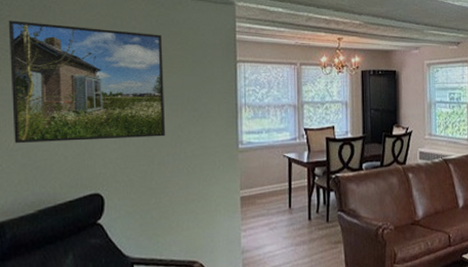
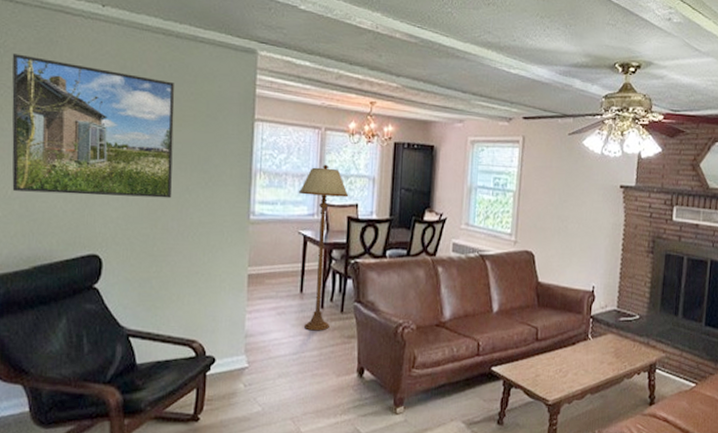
floor lamp: none [281,95,326,241] -> present [299,165,349,331]

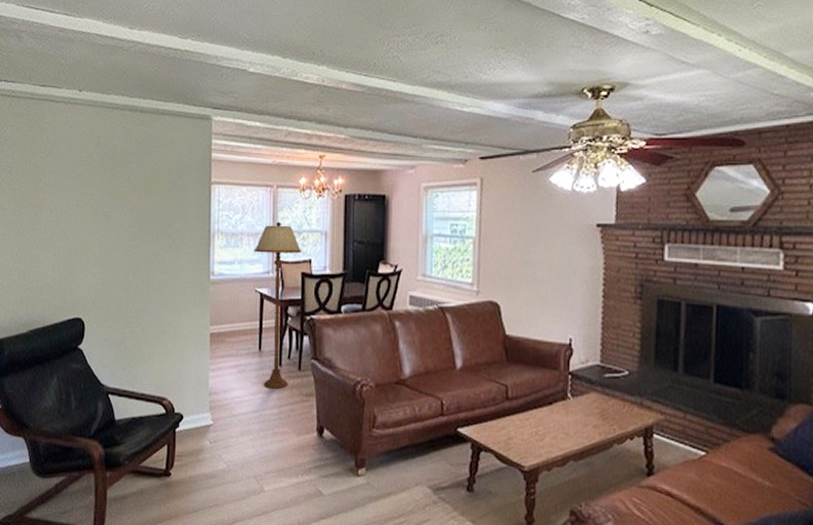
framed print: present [12,53,175,198] -> none [10,141,141,264]

